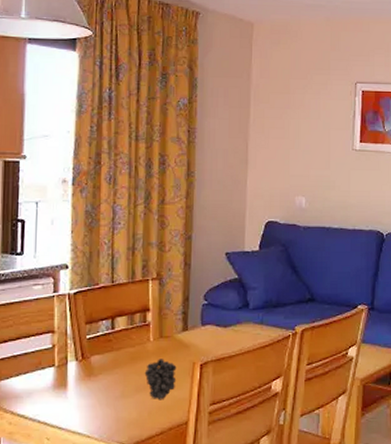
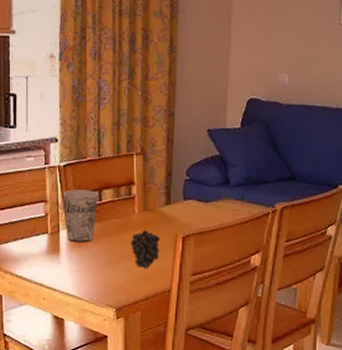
cup: none [73,318,111,375] -> present [63,189,99,243]

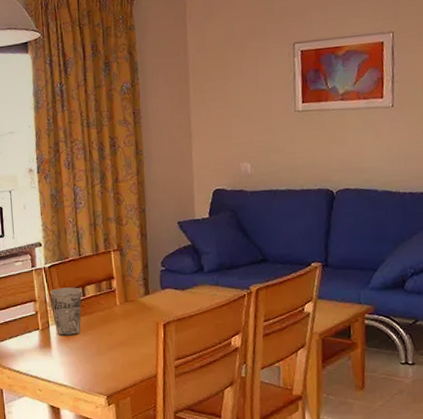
fruit: present [130,230,160,269] -> none [114,320,143,357]

